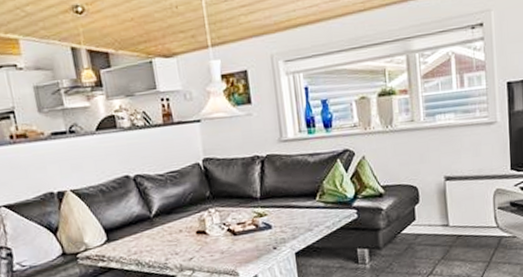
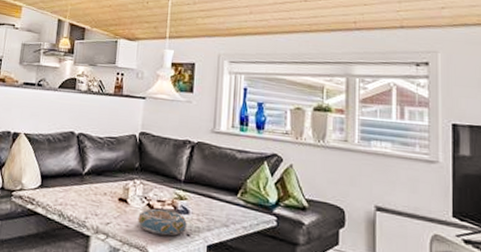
decorative bowl: none [221,229,272,256] -> present [138,208,187,236]

